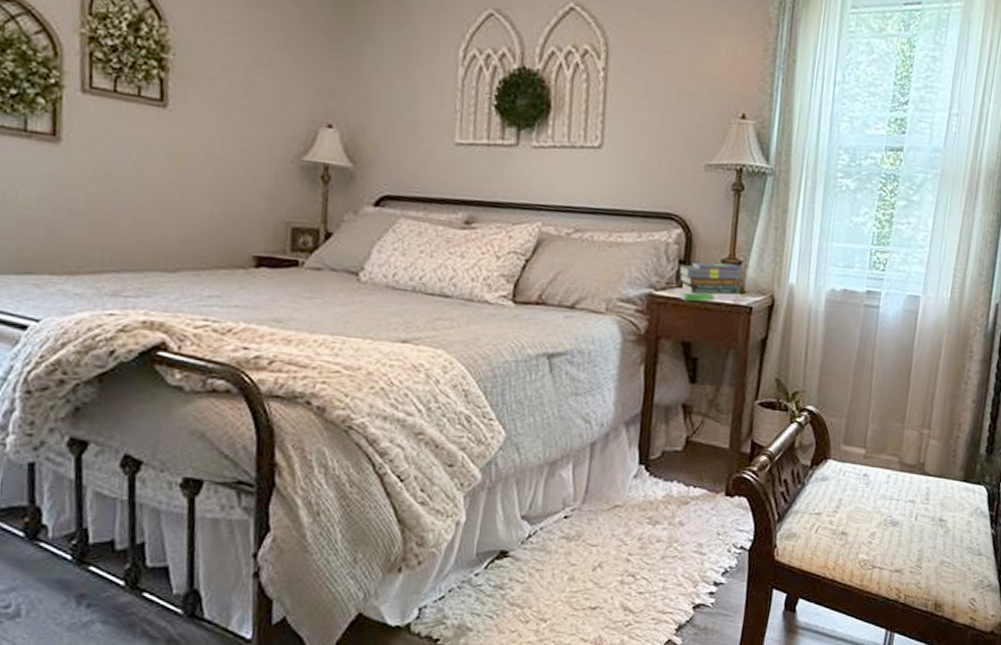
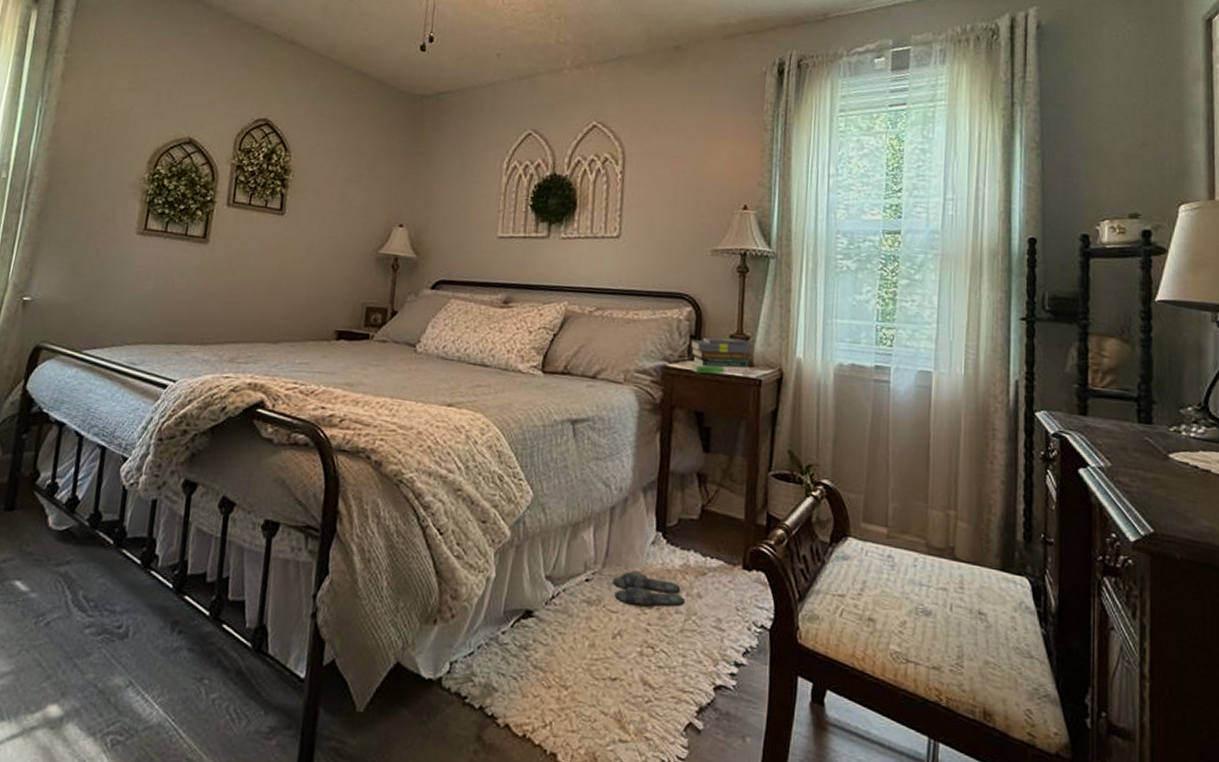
slippers: none [593,505,667,538] -> present [613,571,685,607]

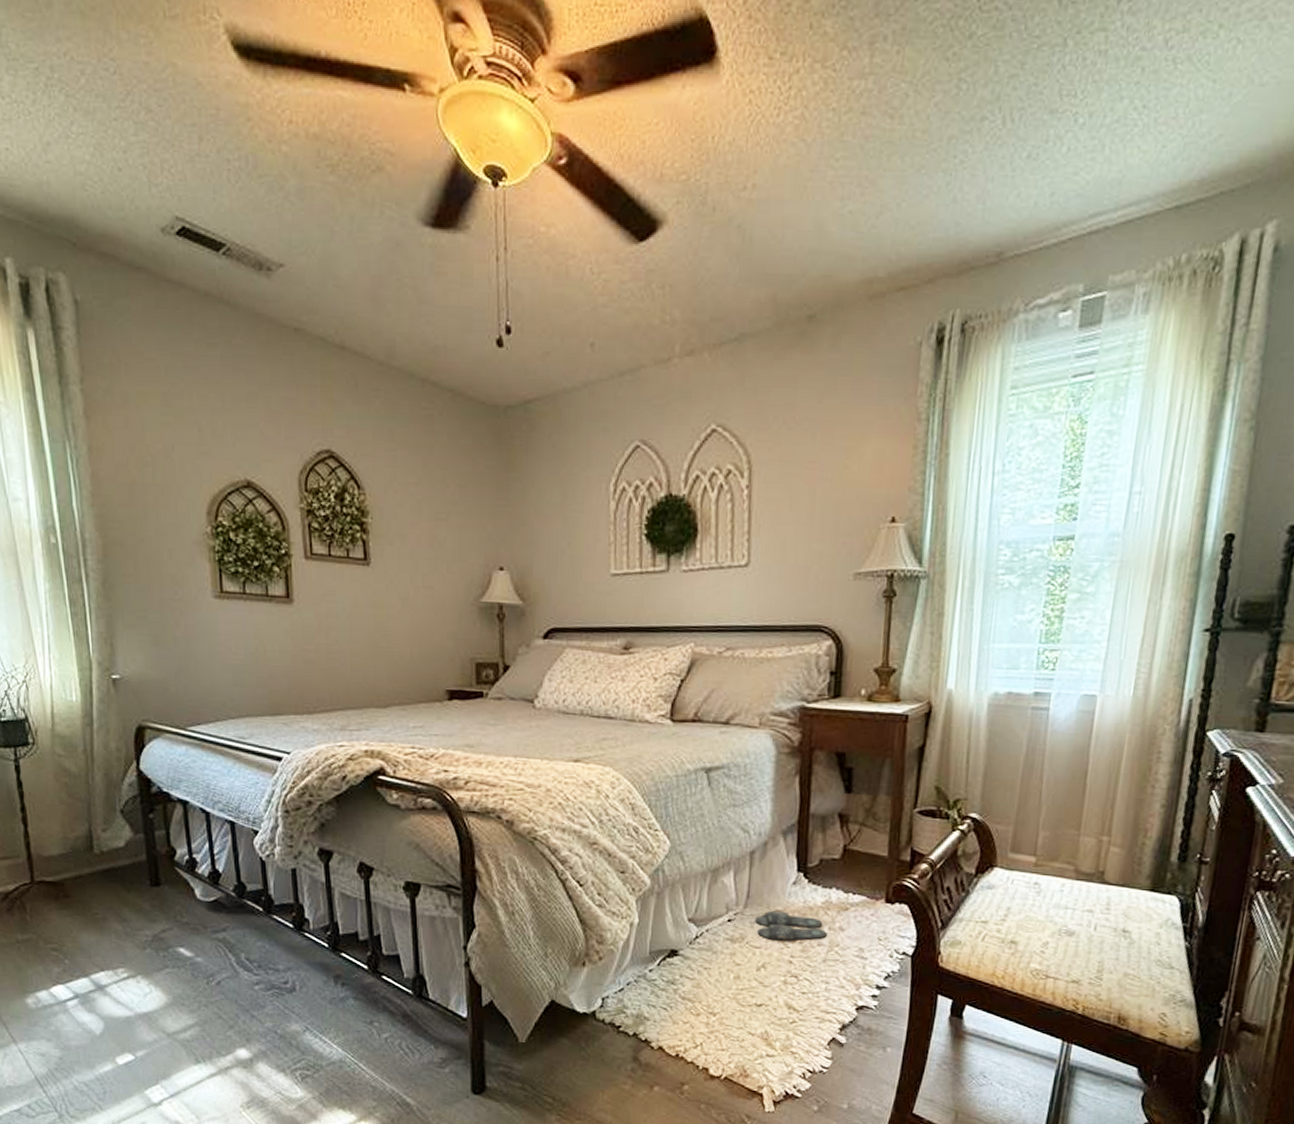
books: present [685,337,750,375] -> none [825,672,896,713]

